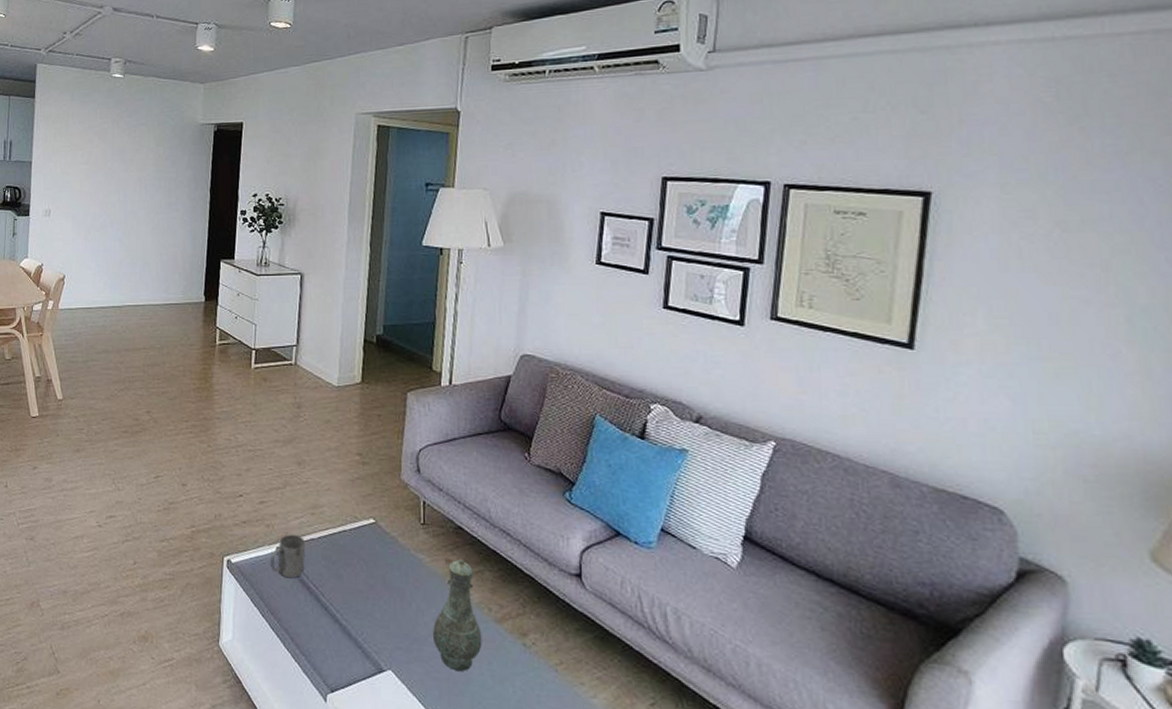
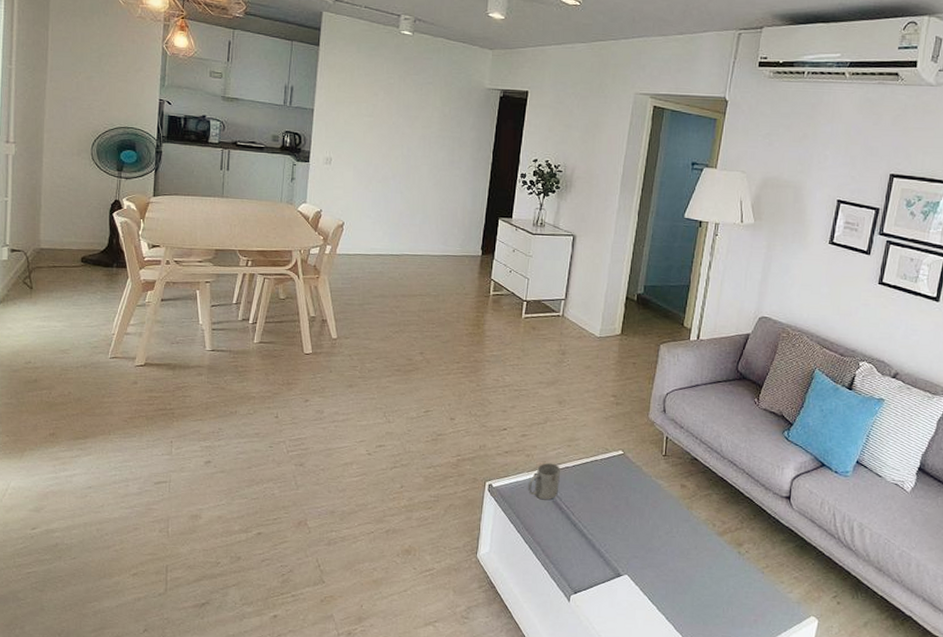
vase: present [433,559,482,672] -> none [665,484,706,575]

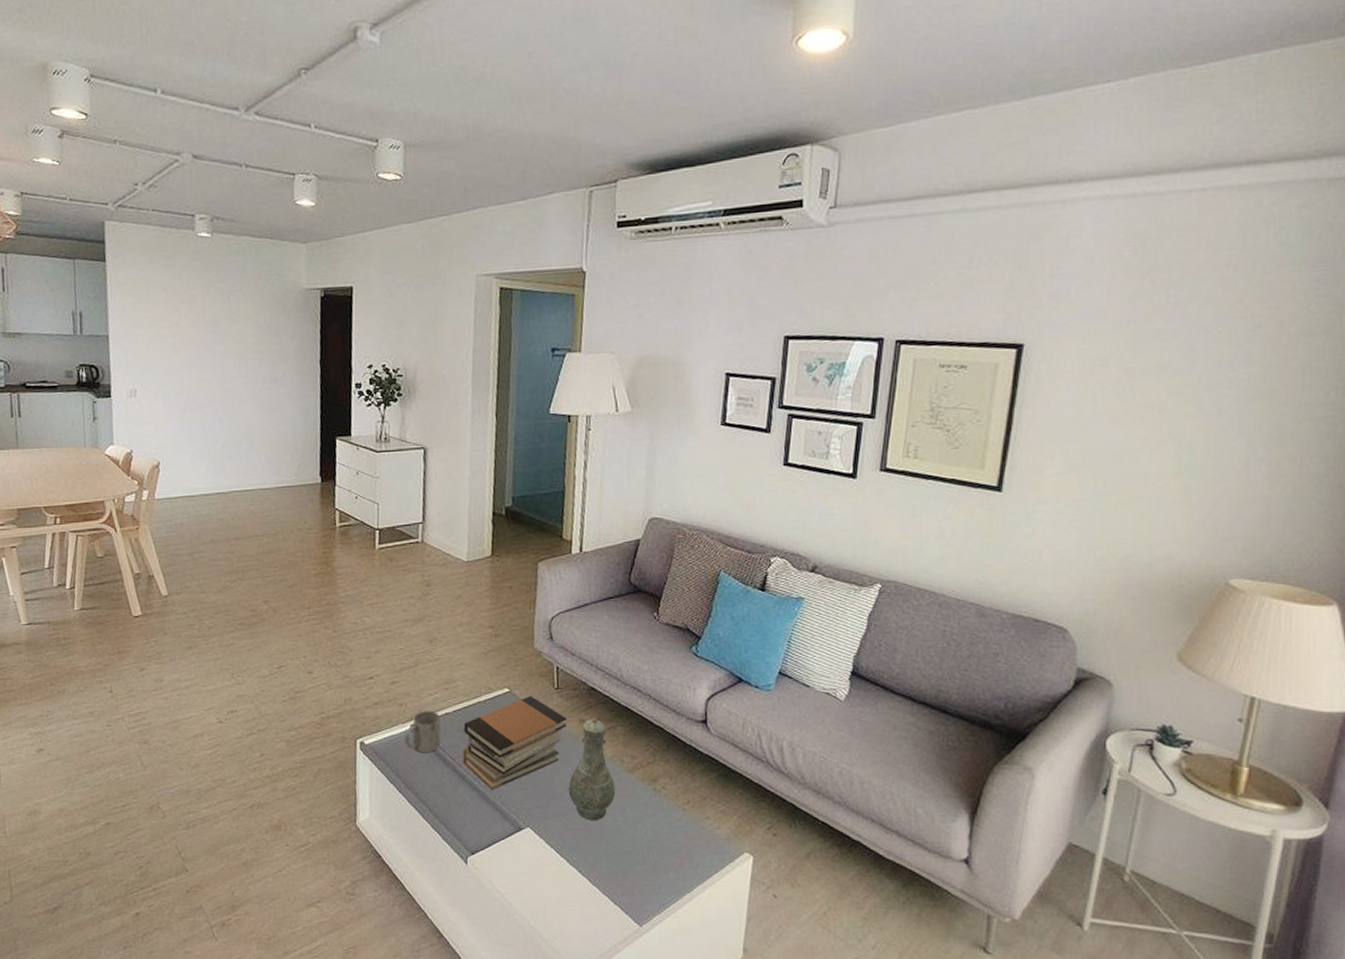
book stack: none [576,459,671,538] -> present [462,696,568,790]
vase: none [665,484,706,575] -> present [569,718,616,821]

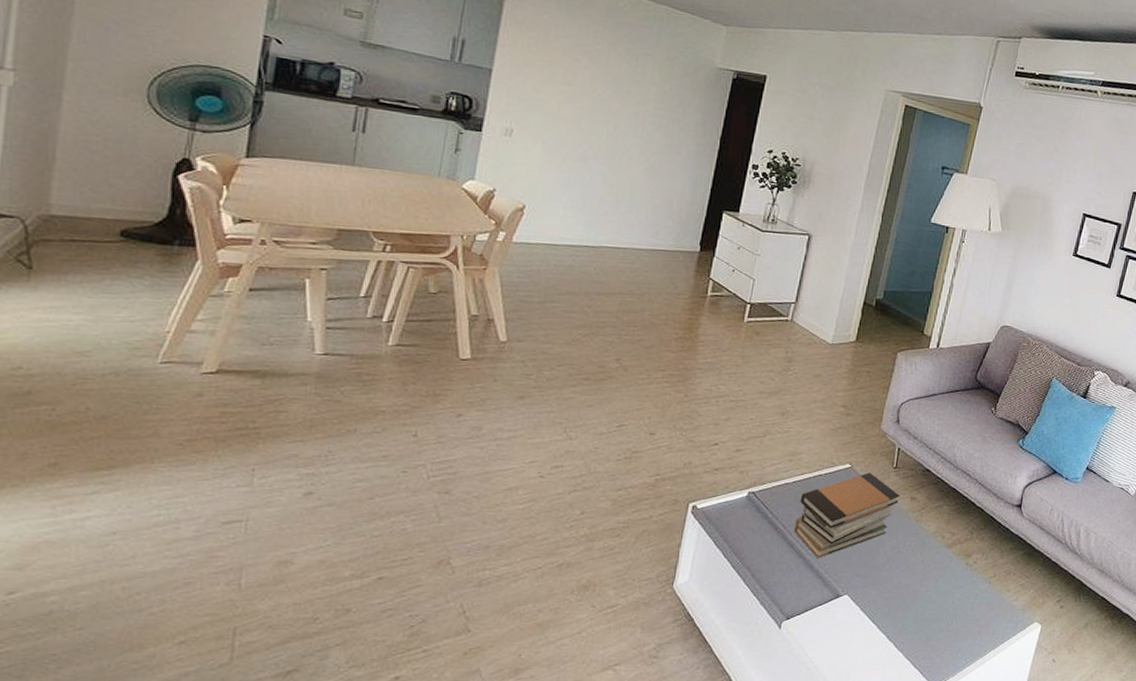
mug: present [405,710,441,753] -> none [739,479,780,520]
vase: present [569,718,616,821] -> none [890,496,934,591]

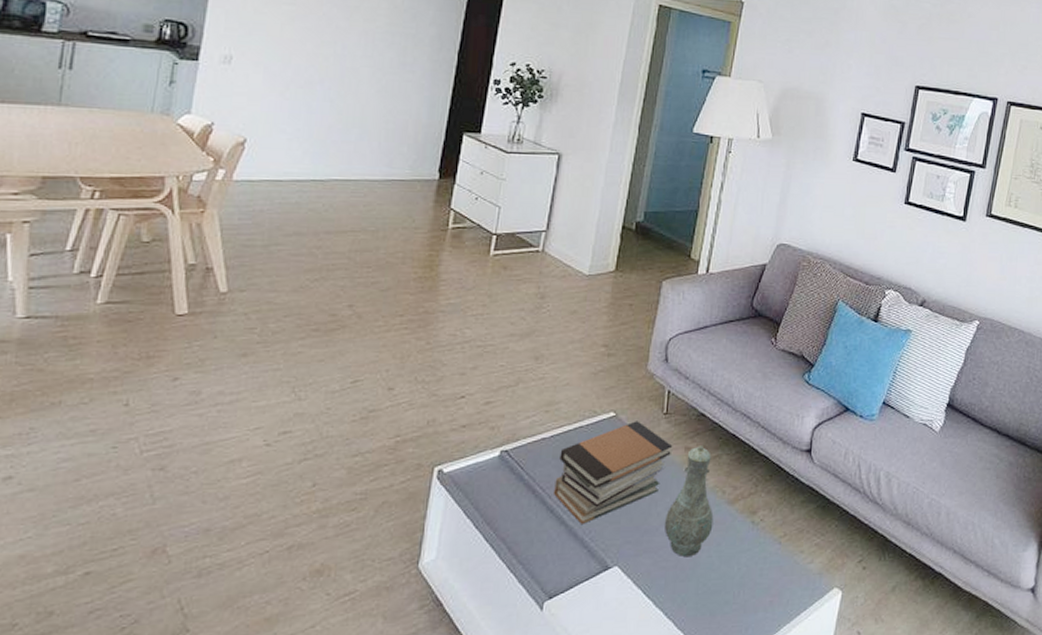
vase: none [890,496,934,591] -> present [665,445,714,558]

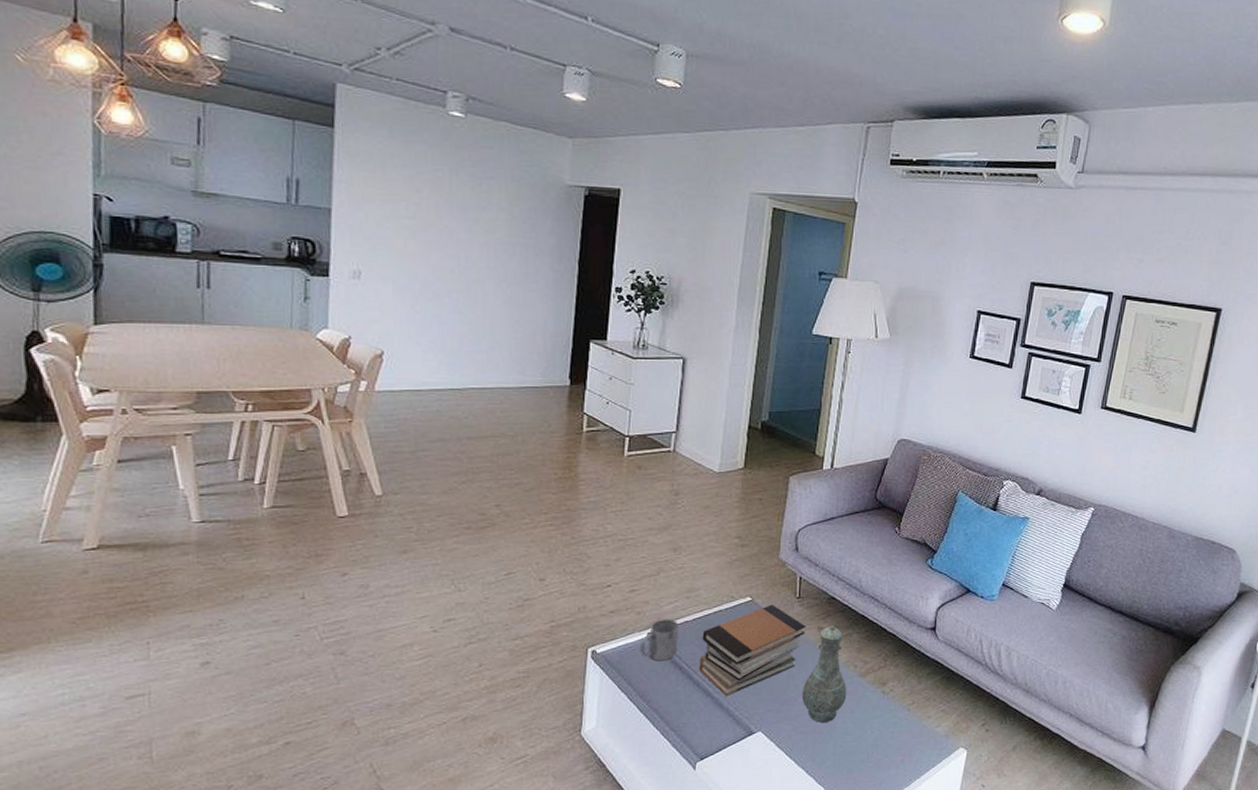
mug: none [491,435,536,483] -> present [640,618,679,661]

